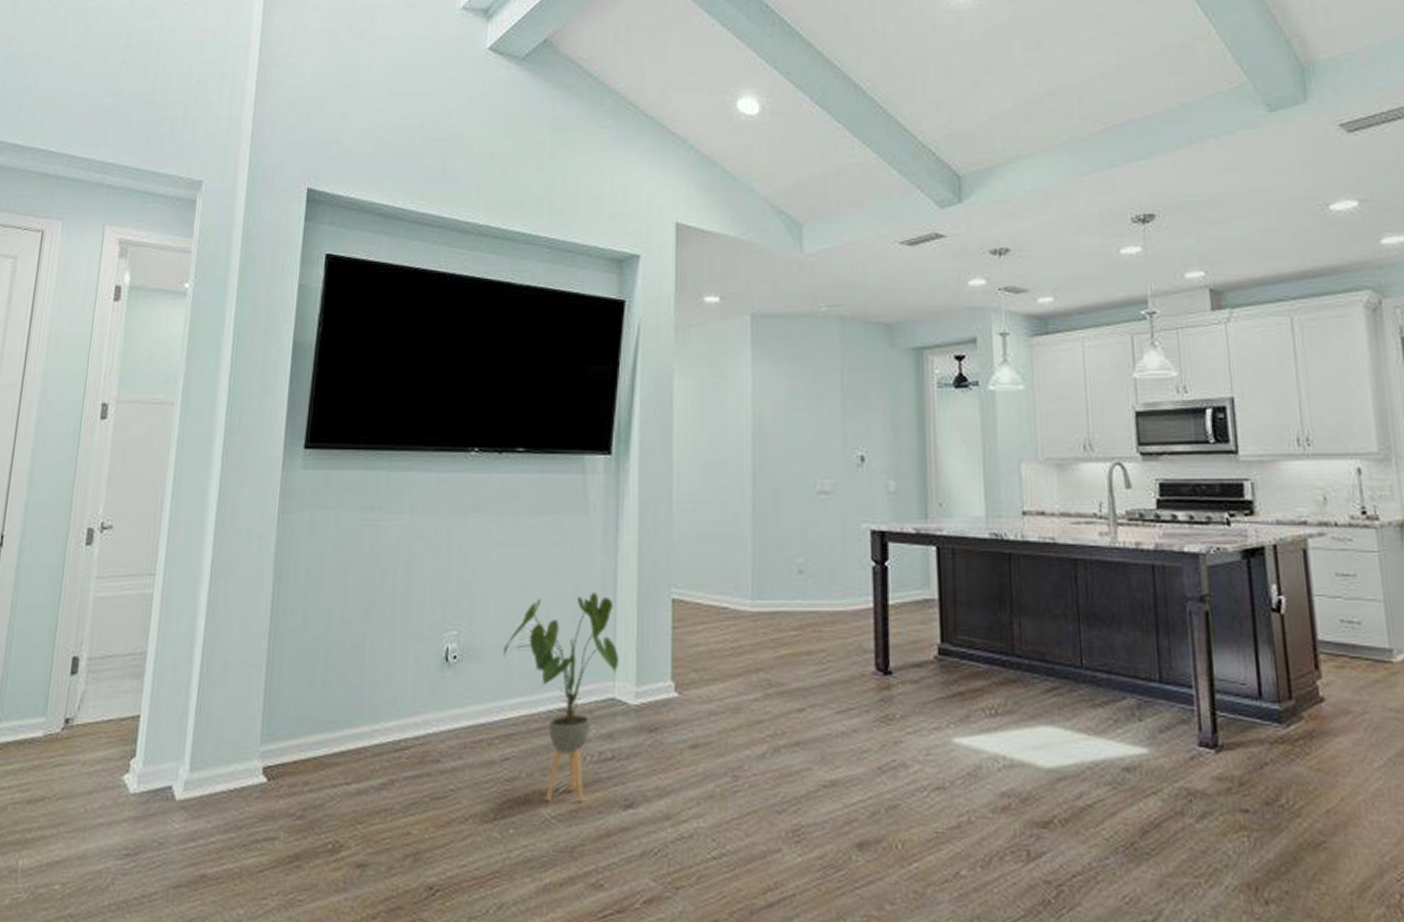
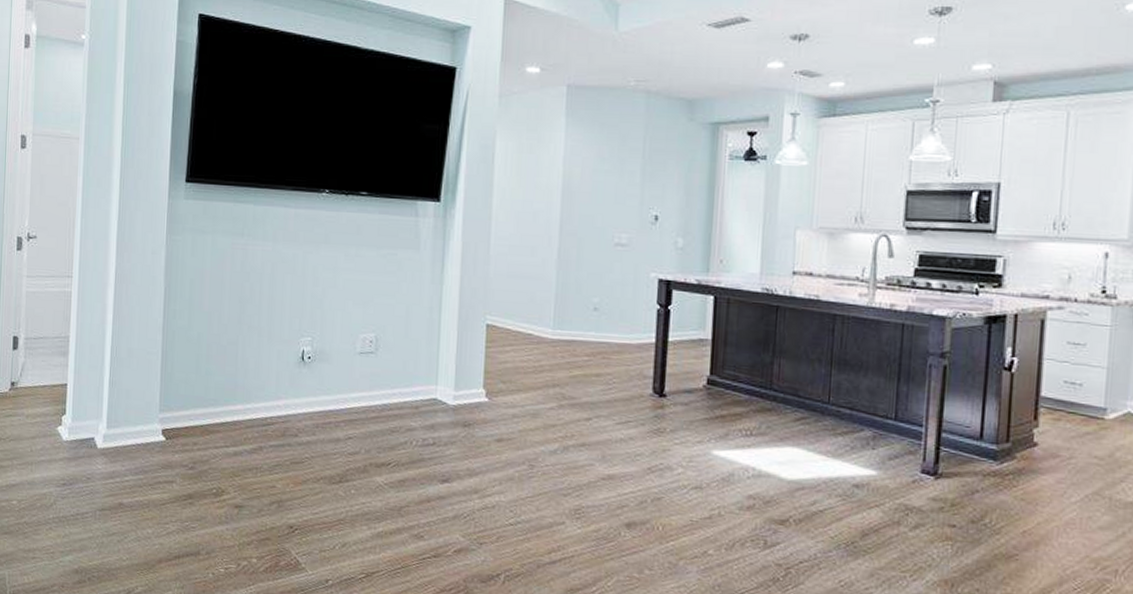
house plant: present [504,592,620,803] -> none [348,314,442,475]

